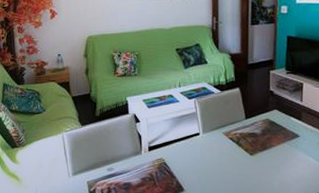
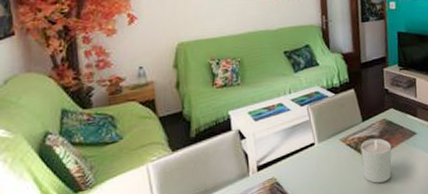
candle: none [242,136,273,177] -> present [360,138,392,183]

